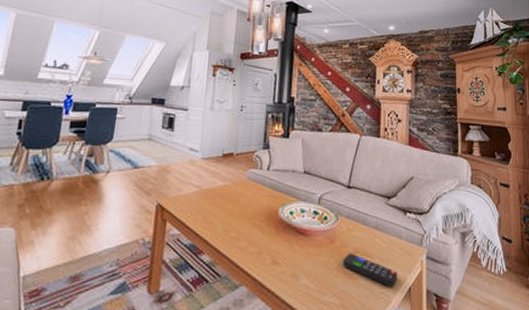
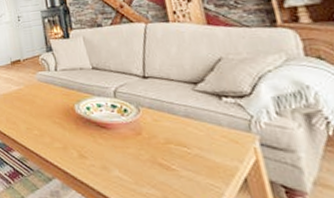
remote control: present [343,253,398,288] -> none [155,143,228,179]

